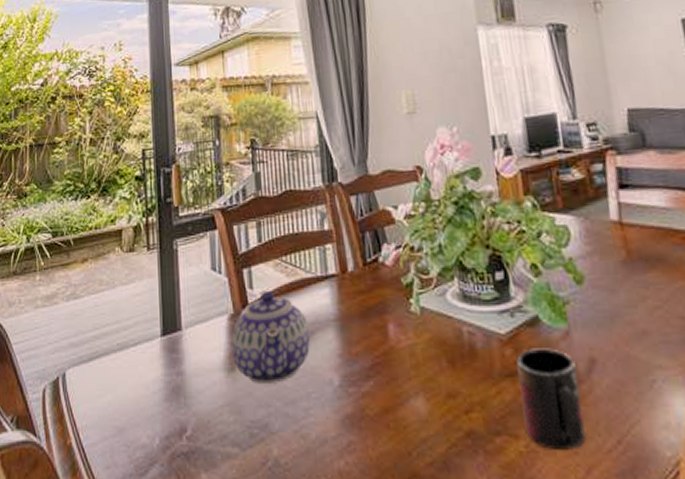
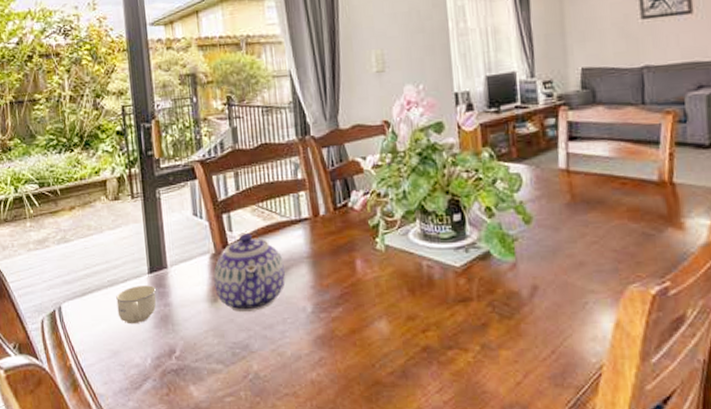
cup: none [125,350,169,396] -> present [116,285,157,325]
mug: present [516,348,586,451] -> none [469,278,525,361]

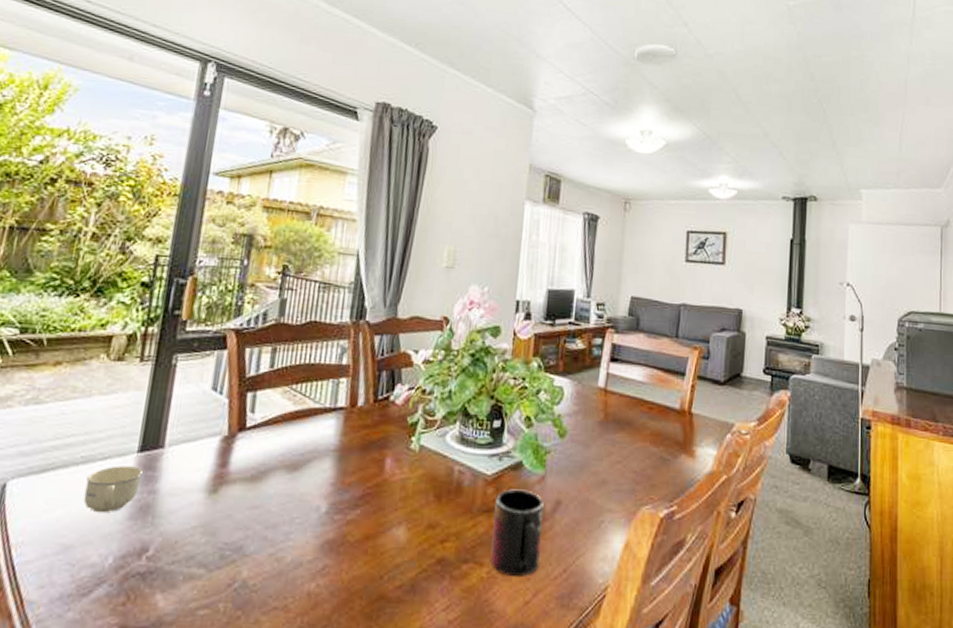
teapot: present [213,232,286,313] -> none [217,416,307,508]
mug: none [469,278,525,361] -> present [490,489,544,578]

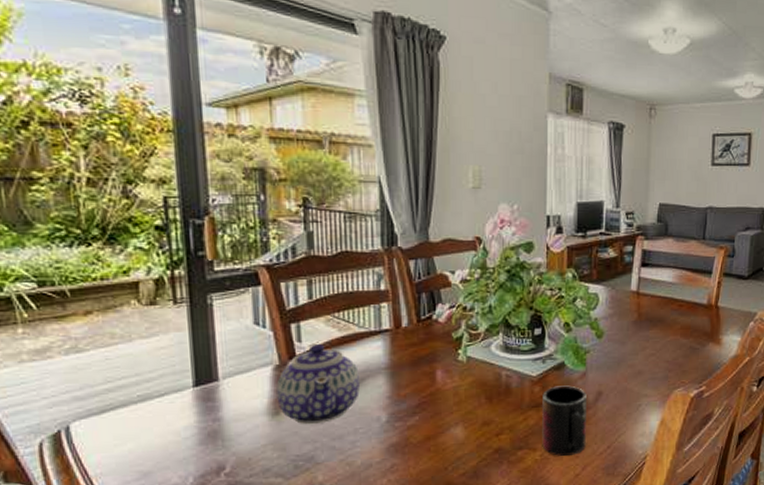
cup: present [83,465,143,513] -> none [149,399,203,443]
teapot: none [217,416,307,508] -> present [276,343,361,425]

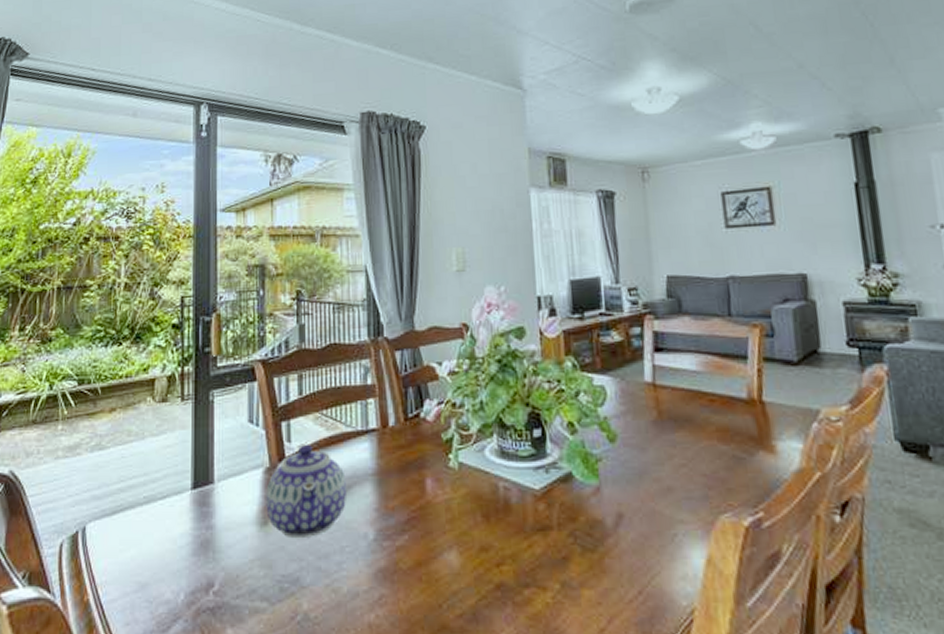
mug: present [542,385,587,457] -> none [548,503,609,602]

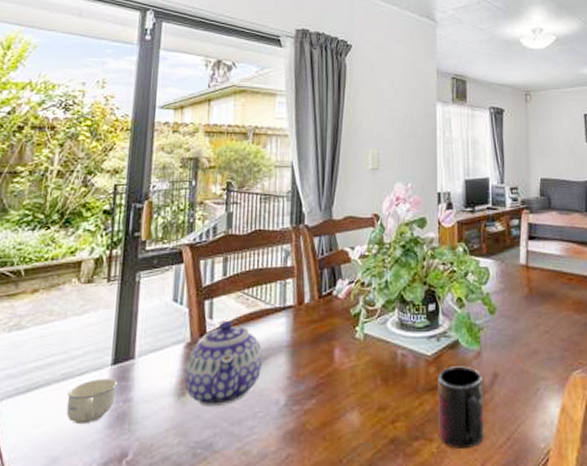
cup: none [151,503,198,551] -> present [66,378,117,425]
mug: none [548,503,609,602] -> present [438,366,484,450]

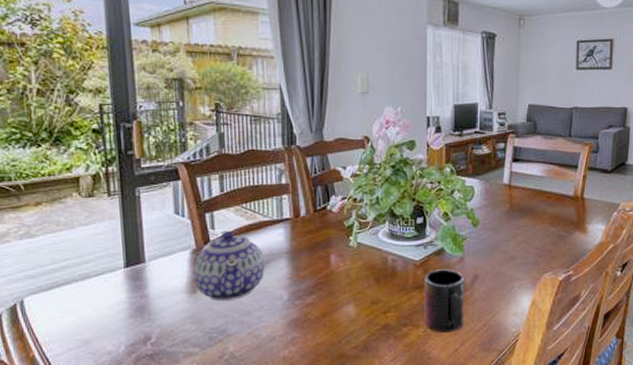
cup: present [66,378,117,425] -> none [88,278,133,316]

